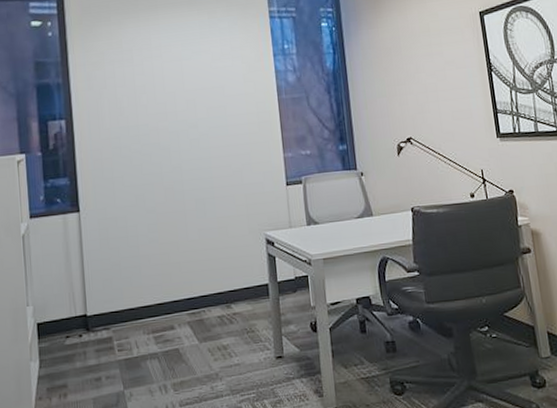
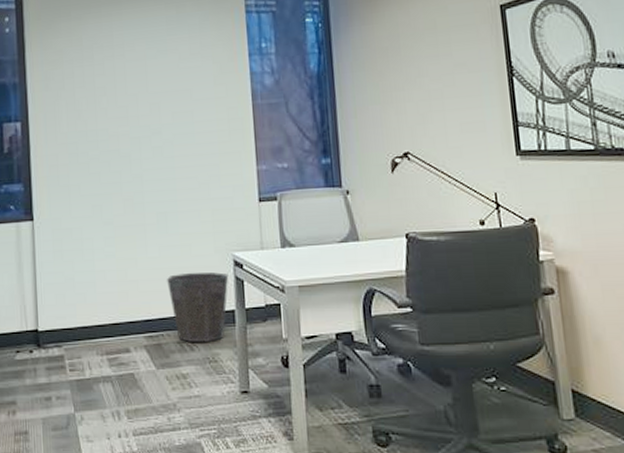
waste bin: none [207,251,262,316] -> present [167,272,229,342]

